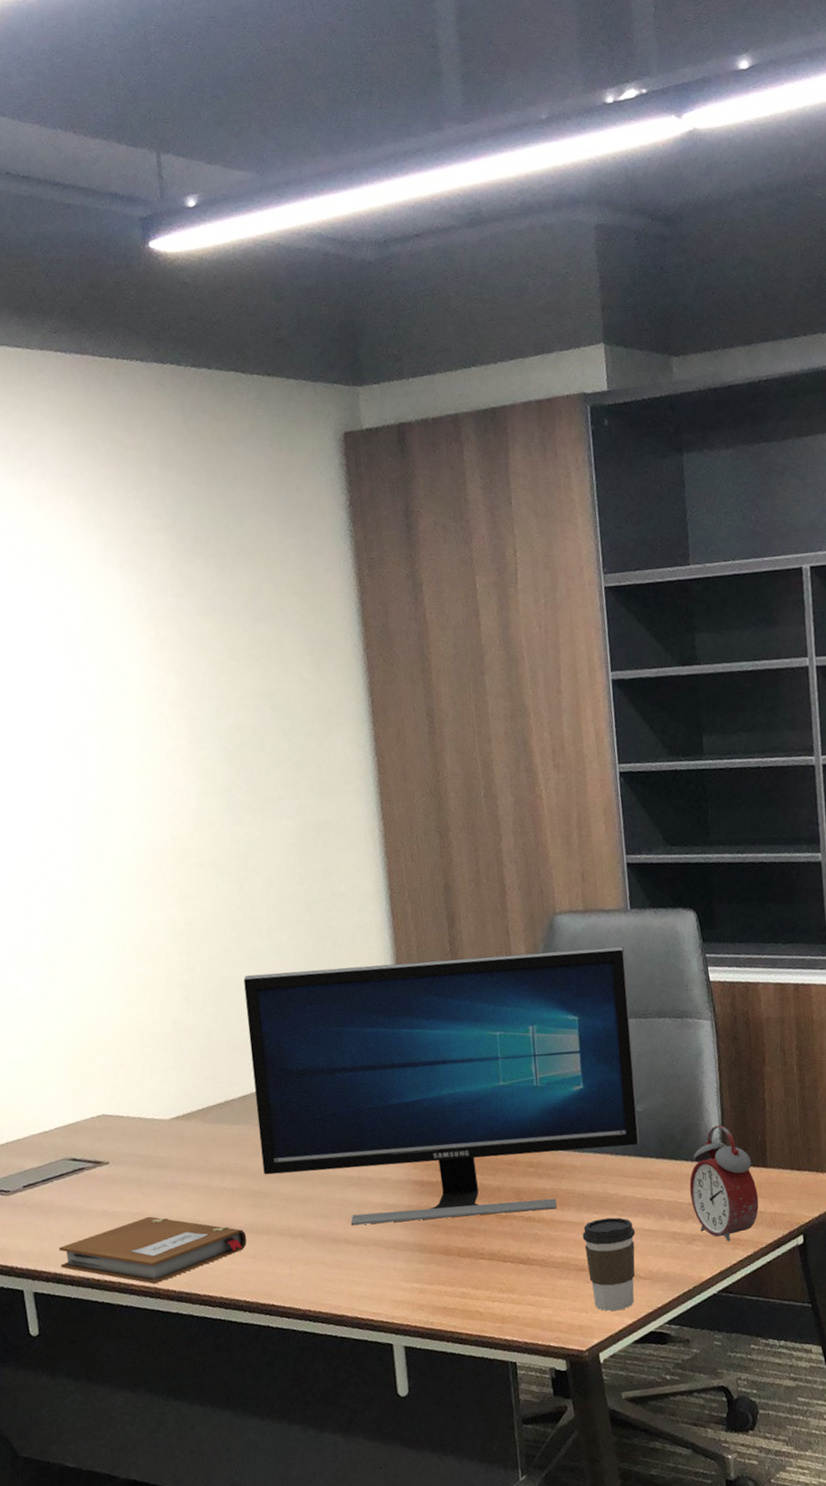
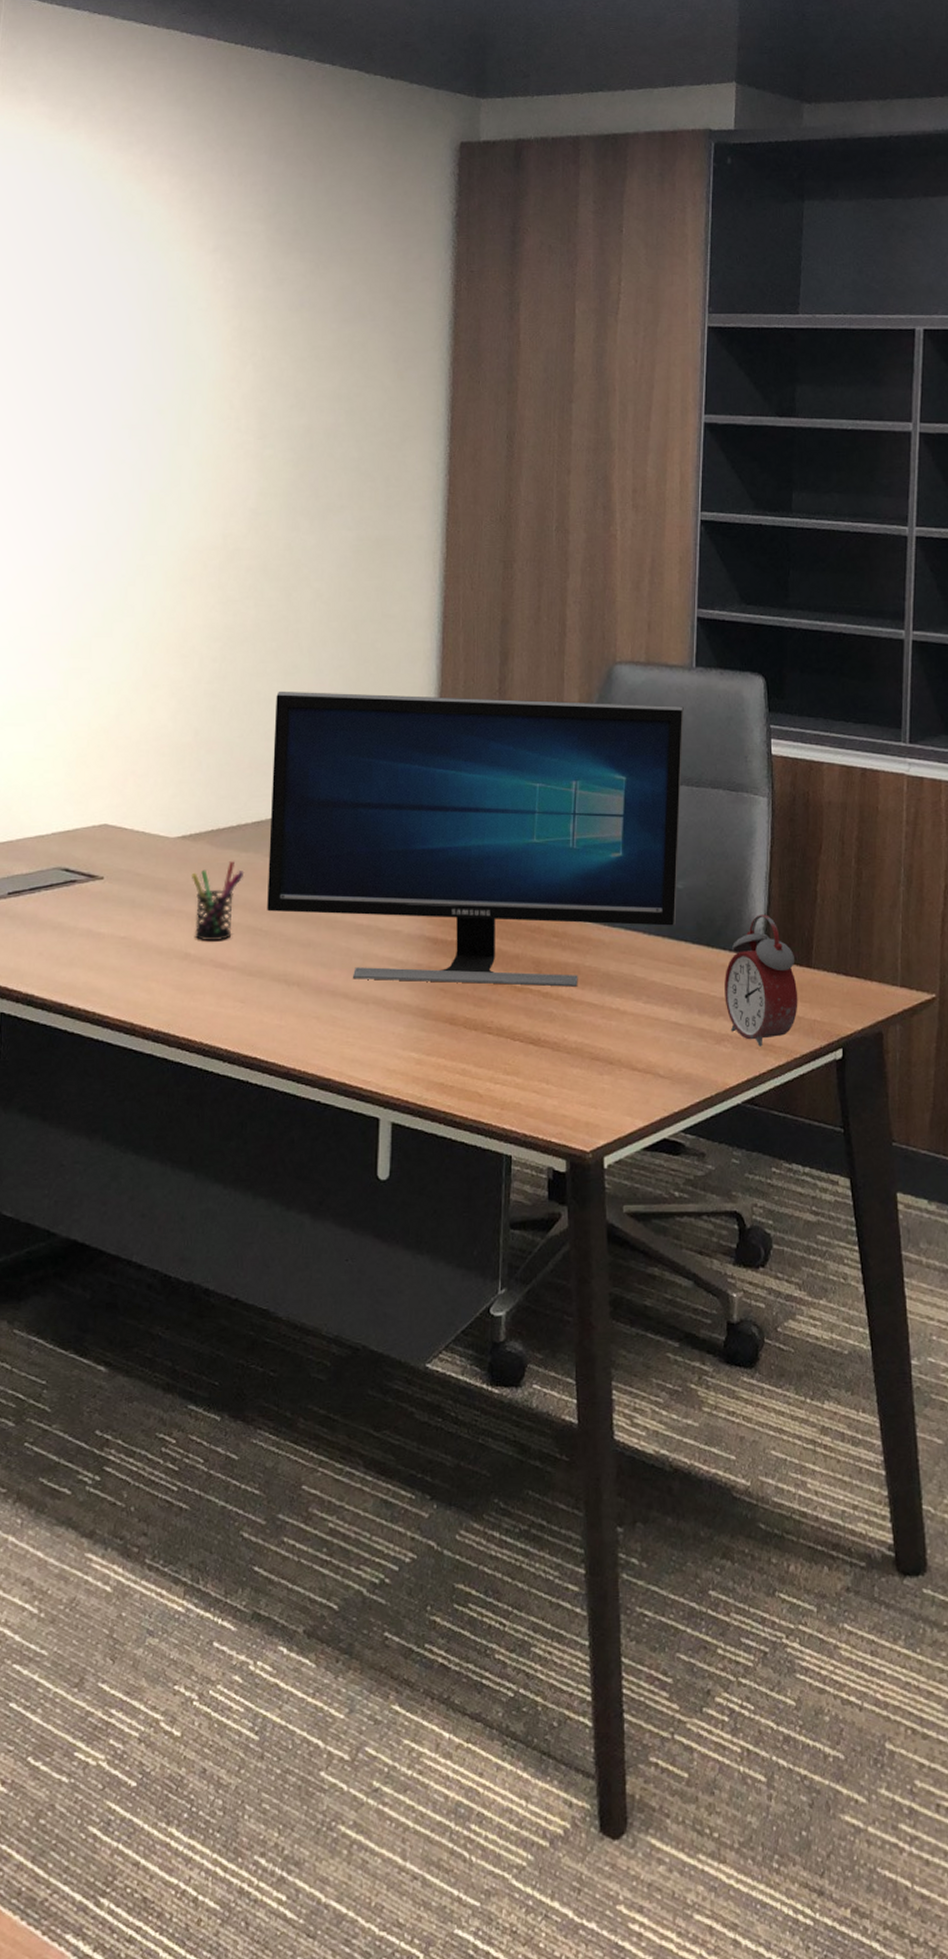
notebook: present [59,1216,247,1285] -> none [34,942,239,1019]
pen holder: none [189,1134,238,1208] -> present [191,861,245,940]
coffee cup: present [582,1217,636,1311] -> none [601,1004,660,1111]

